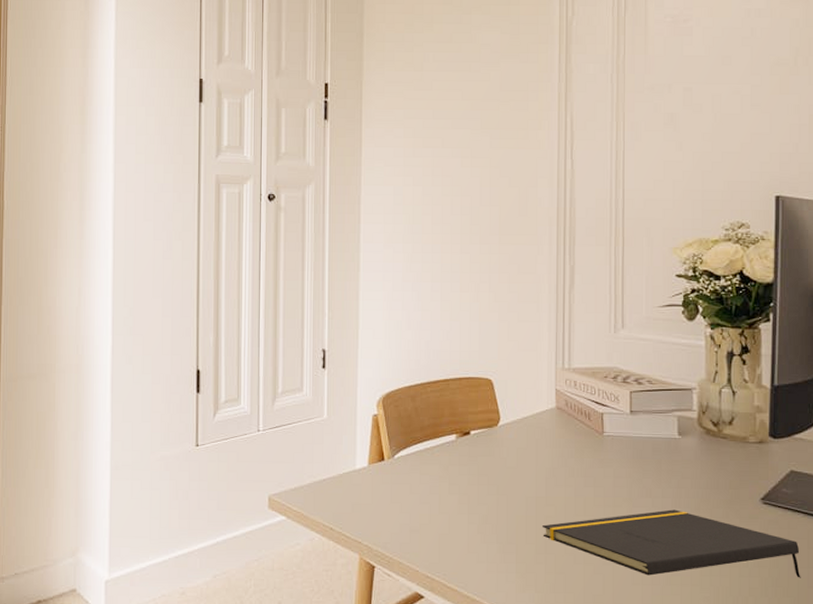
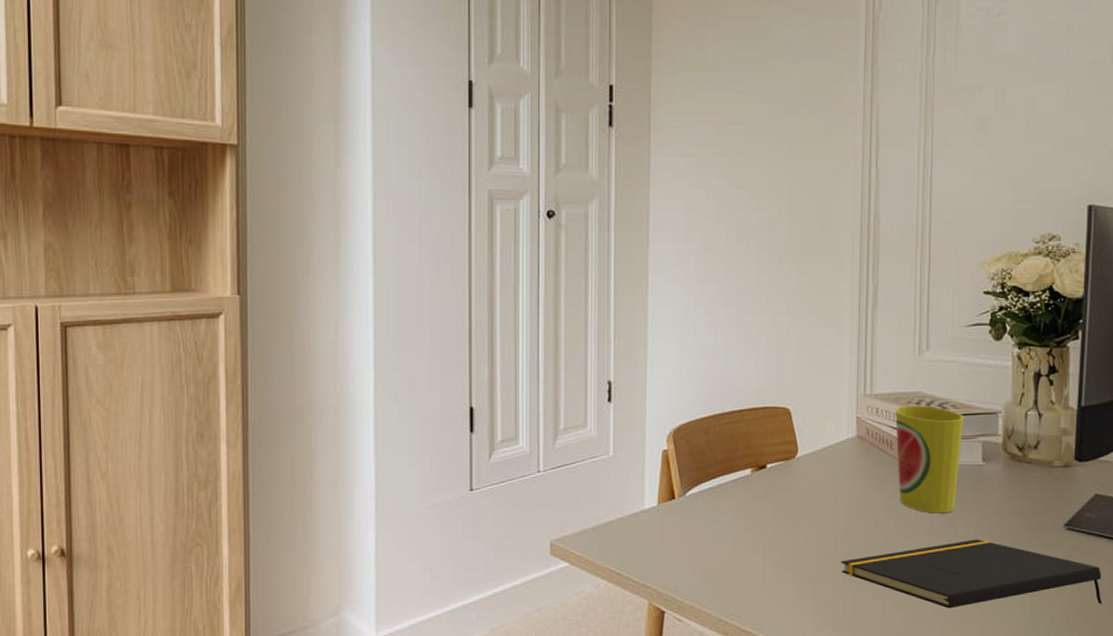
cup: none [593,380,660,483] -> present [895,406,964,514]

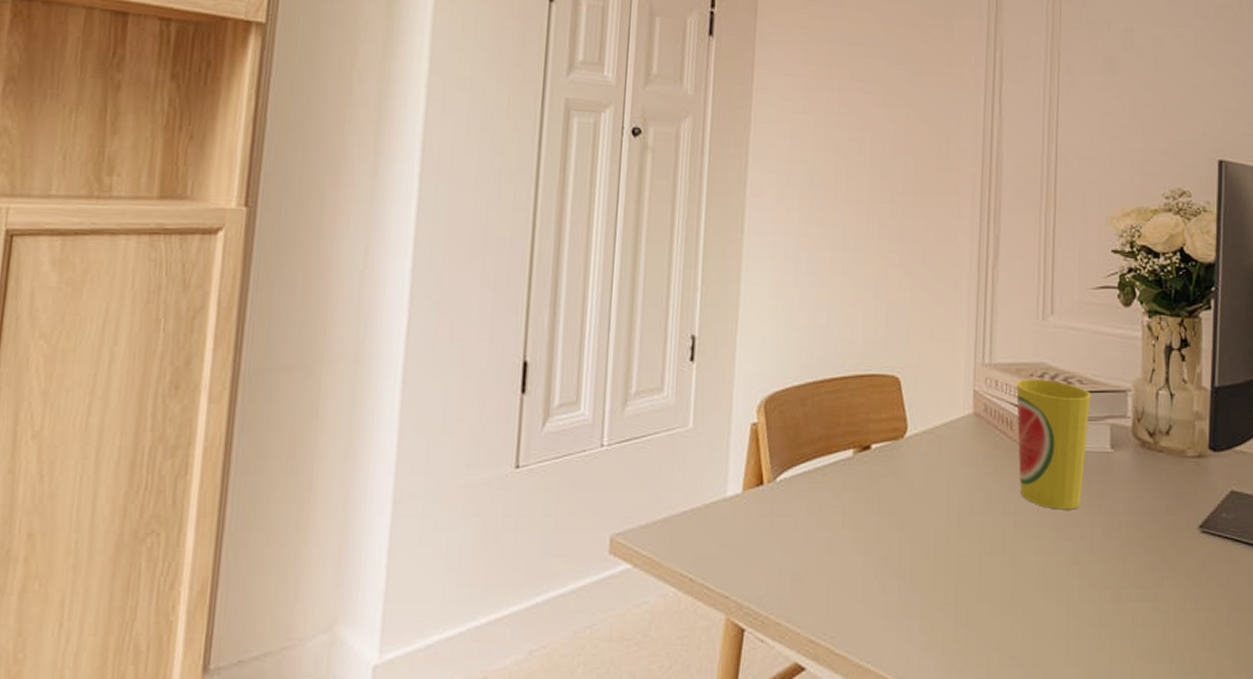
notepad: present [841,539,1102,609] -> none [953,542,1241,628]

